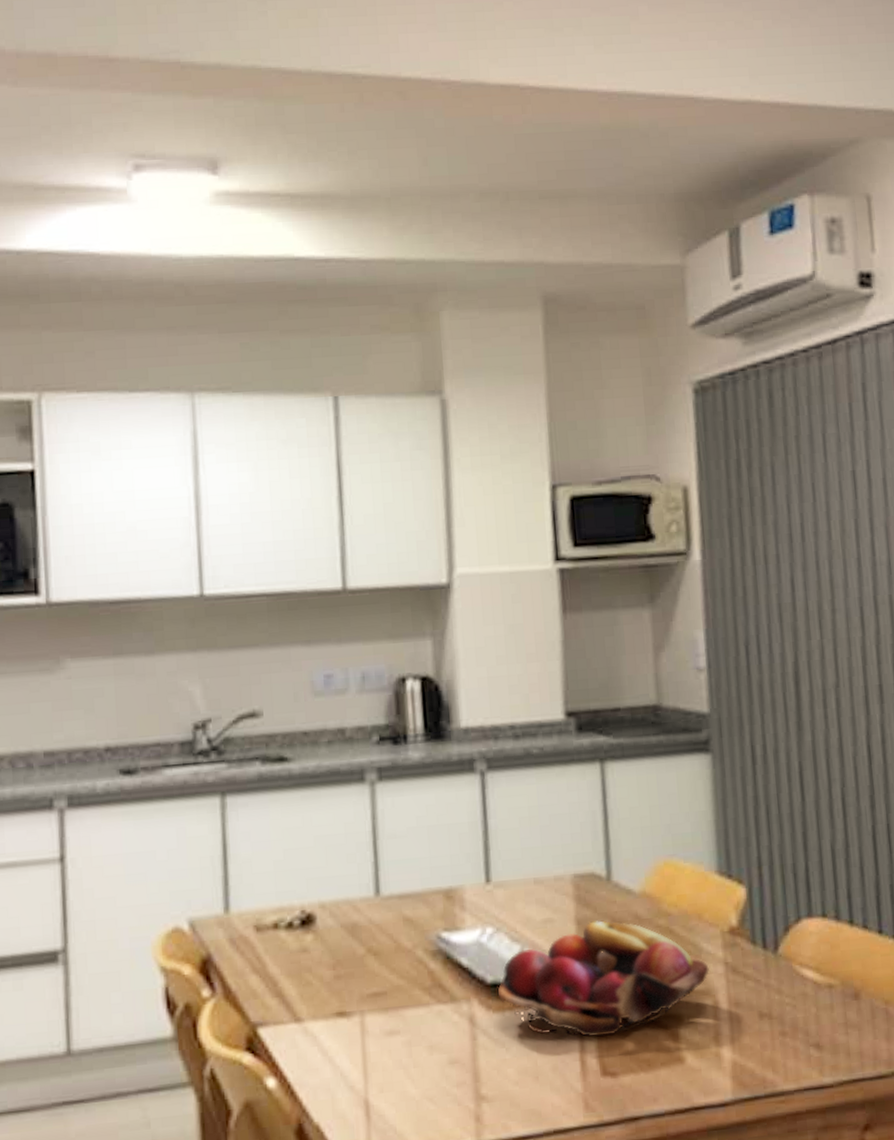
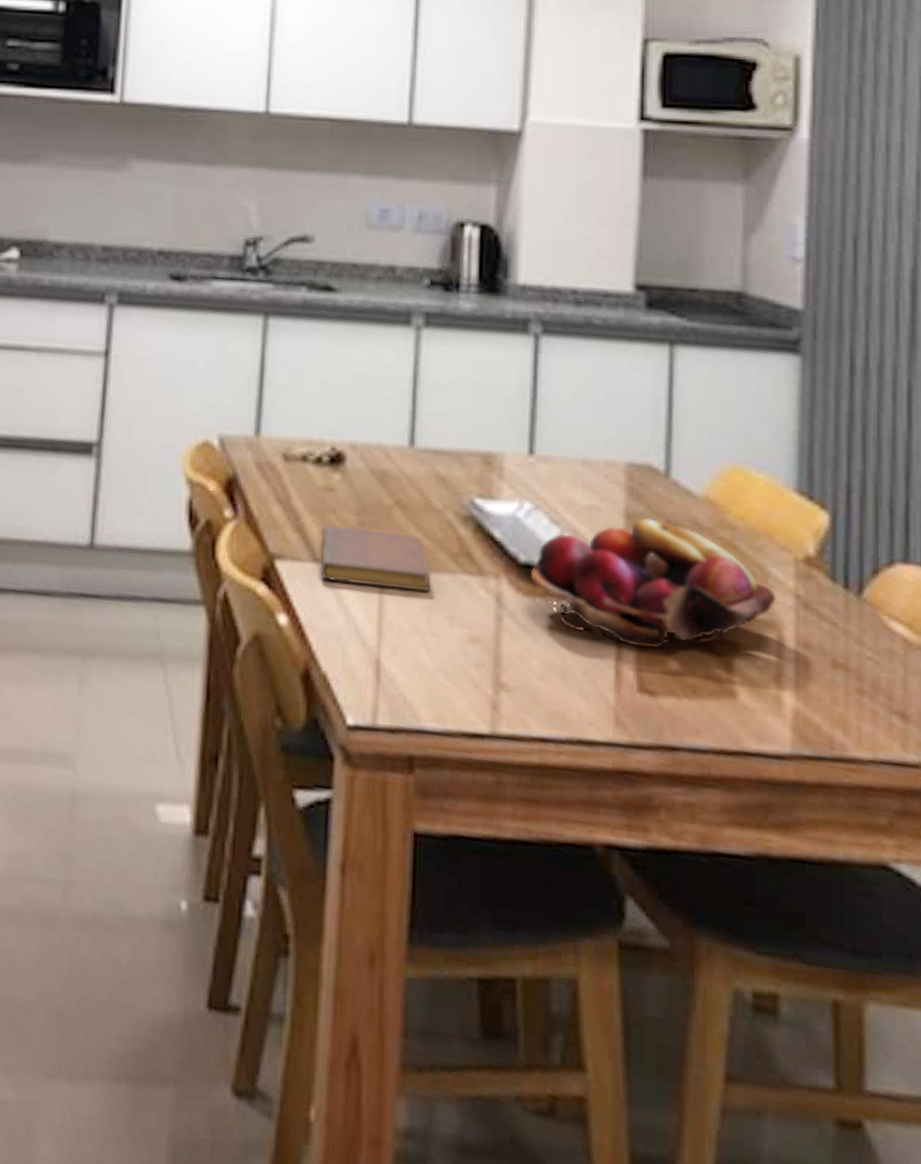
notebook: none [300,977,408,1037] -> present [320,525,431,592]

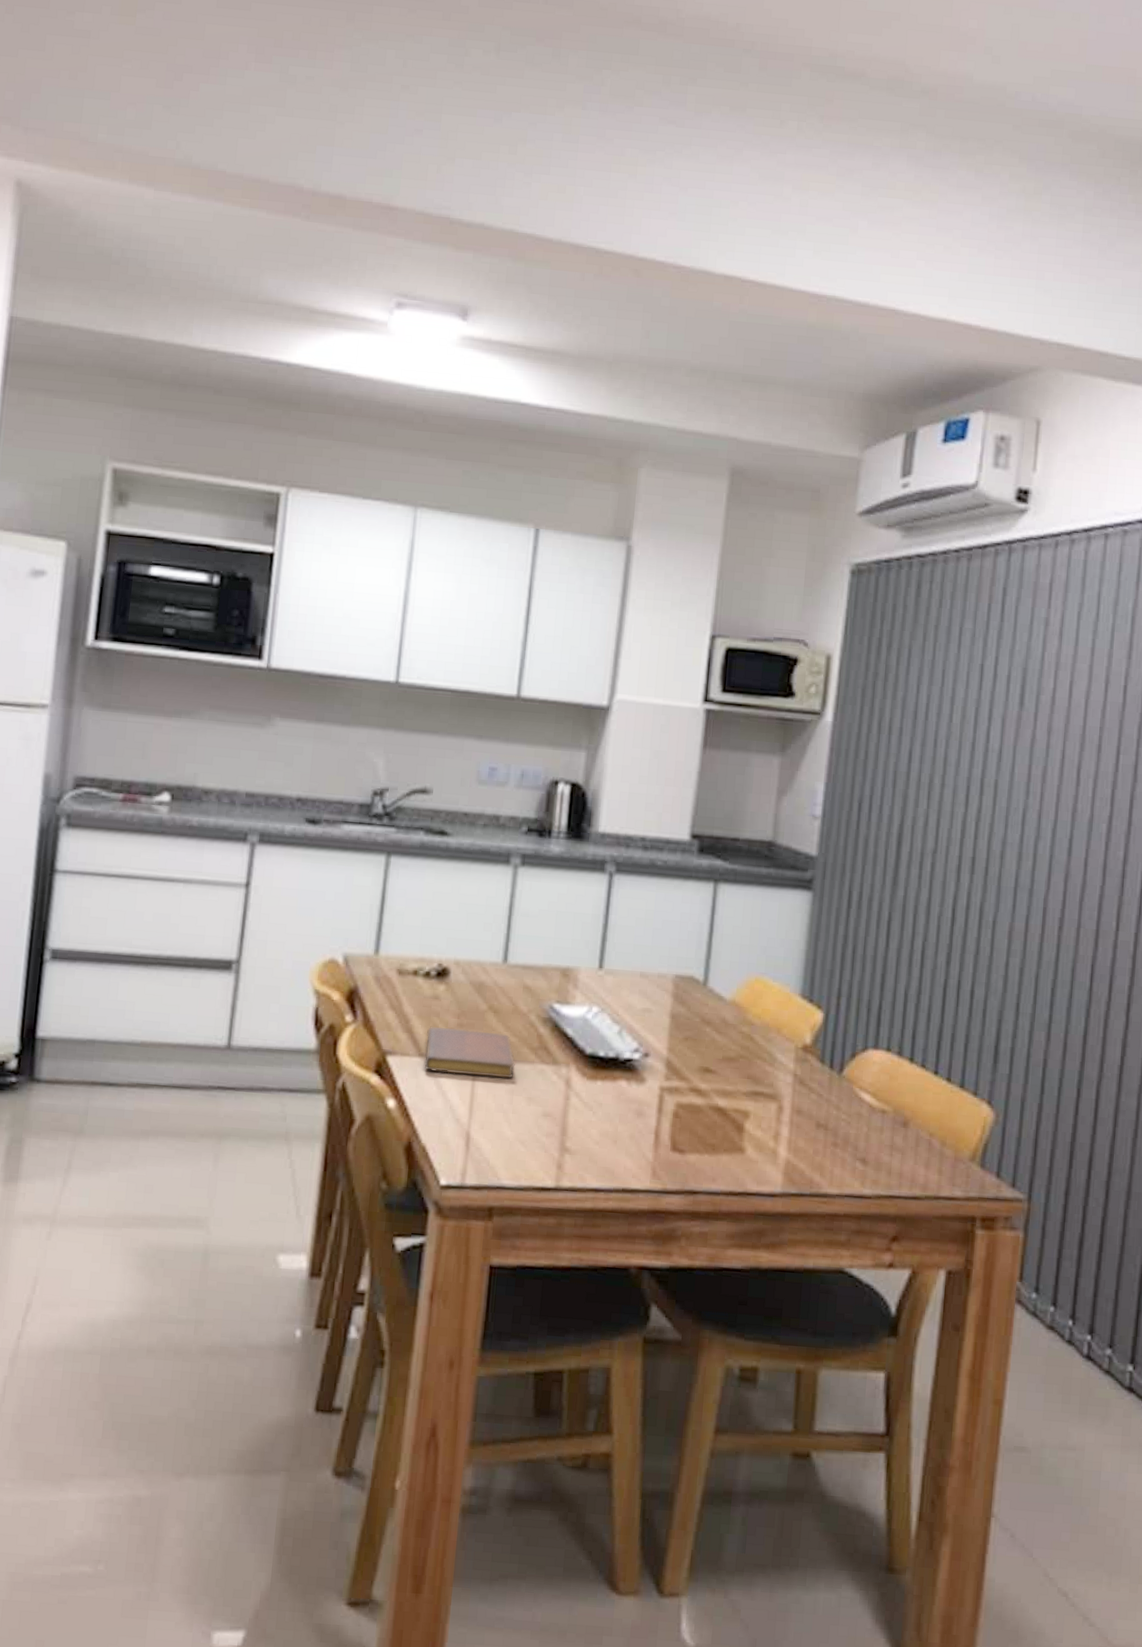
fruit basket: present [531,518,776,648] -> none [594,1017,780,1117]

